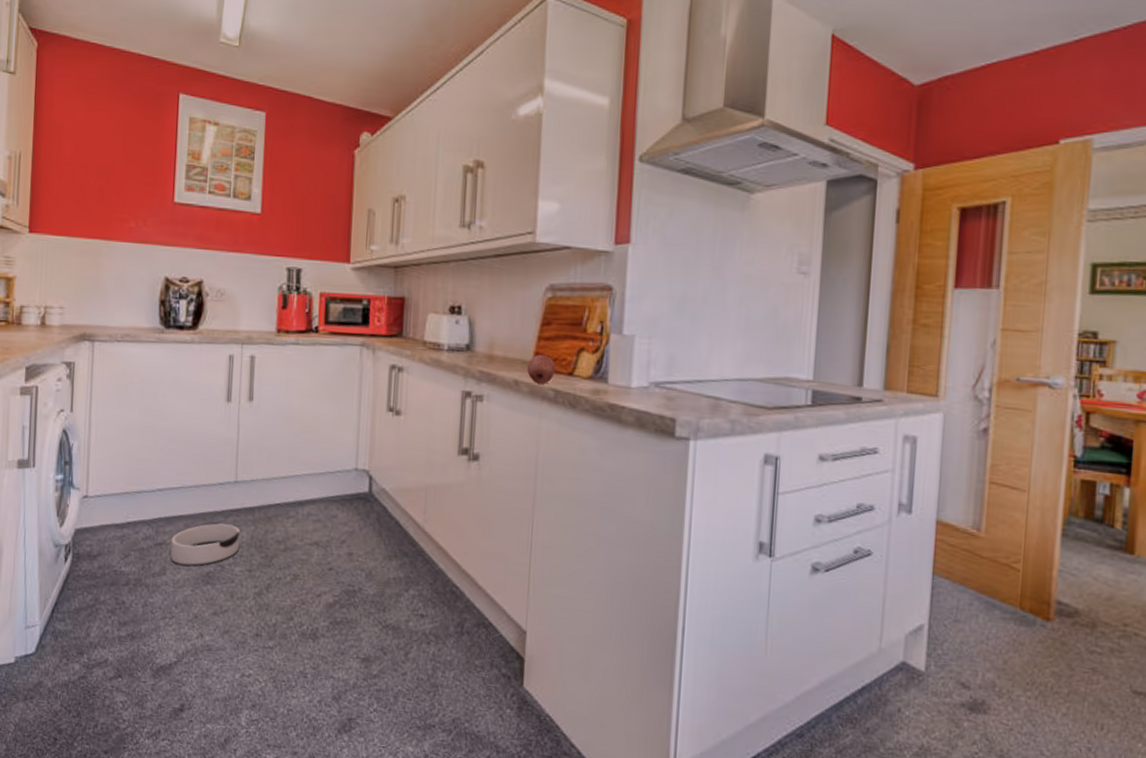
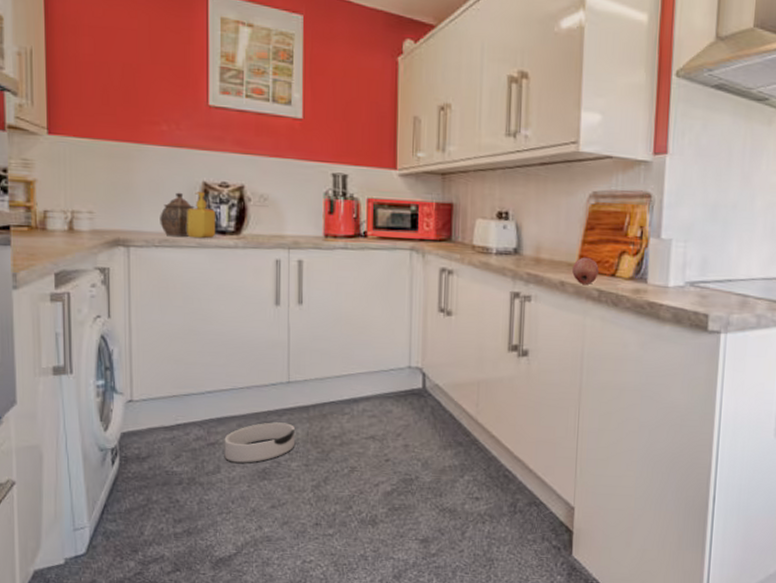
decorative jar: none [123,287,156,332] -> present [160,192,195,237]
soap dispenser: none [147,287,176,334] -> present [187,192,216,239]

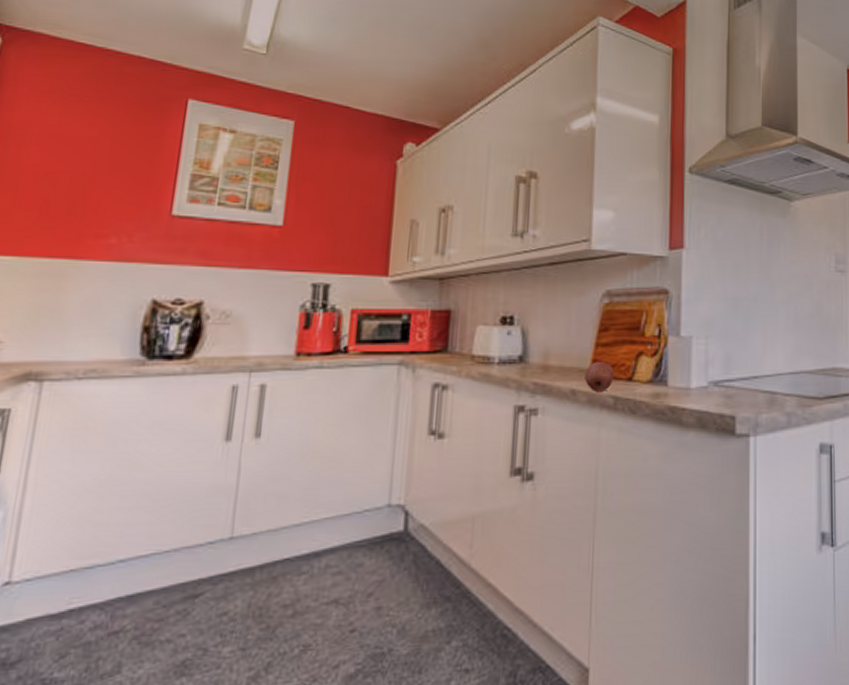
decorative jar: present [160,192,195,237] -> none [88,313,137,364]
soap dispenser: present [187,192,216,239] -> none [122,311,164,366]
pet bowl: present [224,422,296,464] -> none [129,593,233,658]

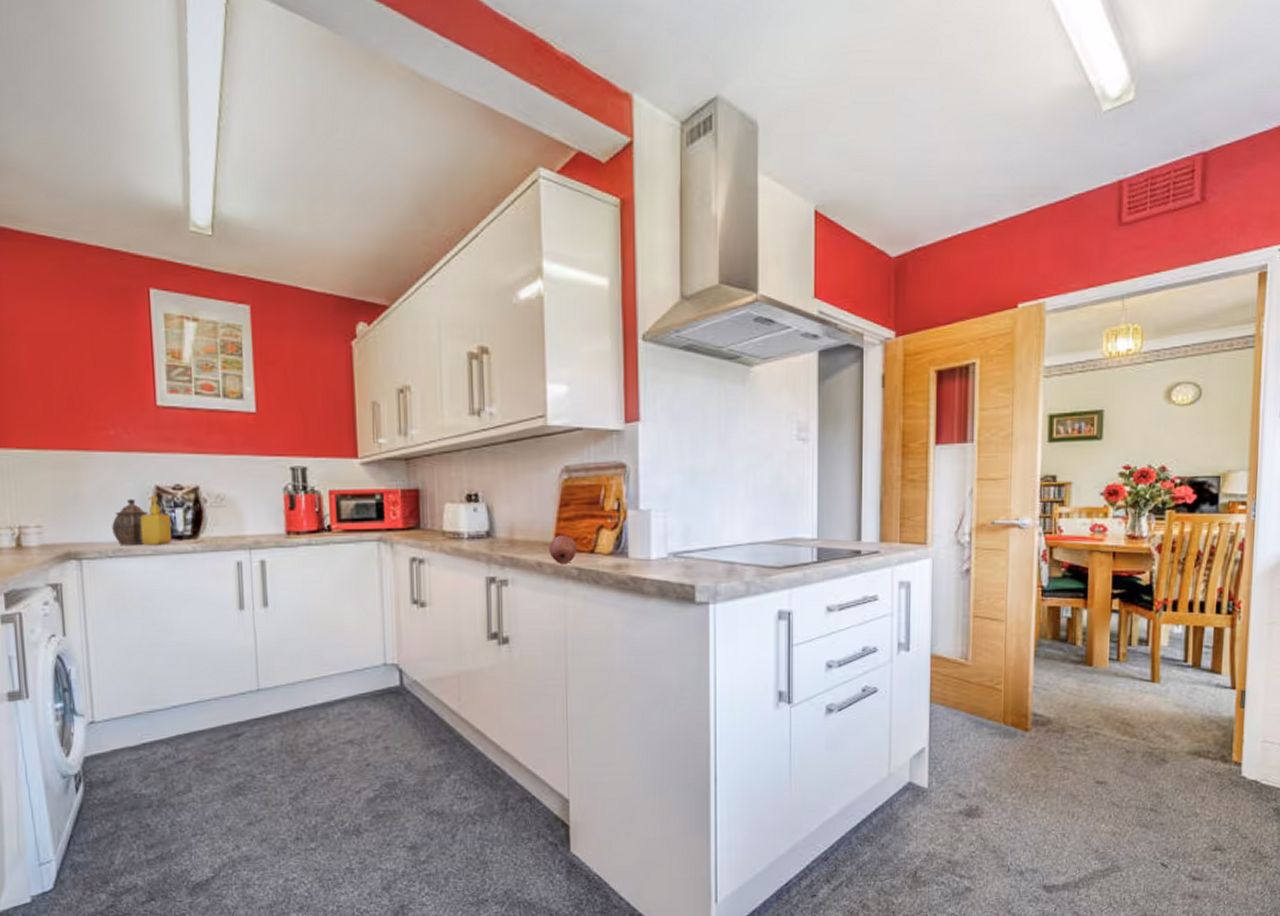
decorative jar: none [88,313,137,364] -> present [112,498,148,545]
soap dispenser: none [122,311,164,366] -> present [140,497,171,546]

